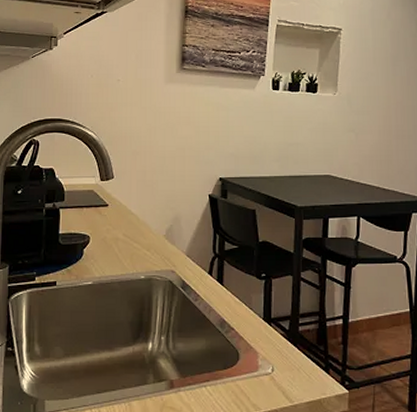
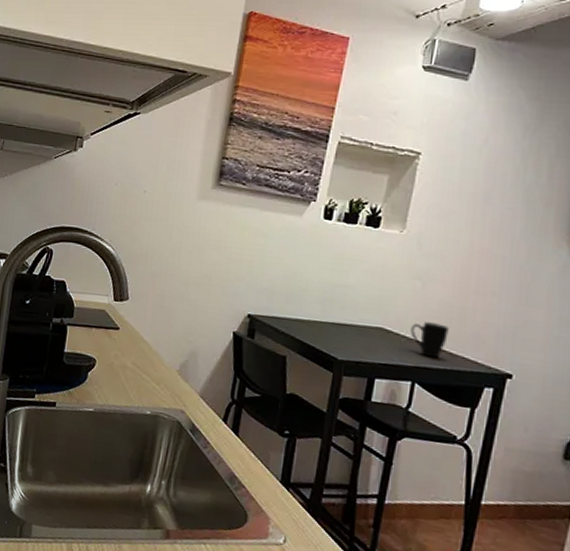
mug: none [351,166,380,195] -> present [410,322,449,359]

